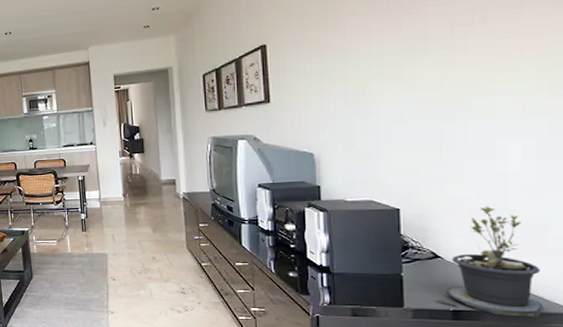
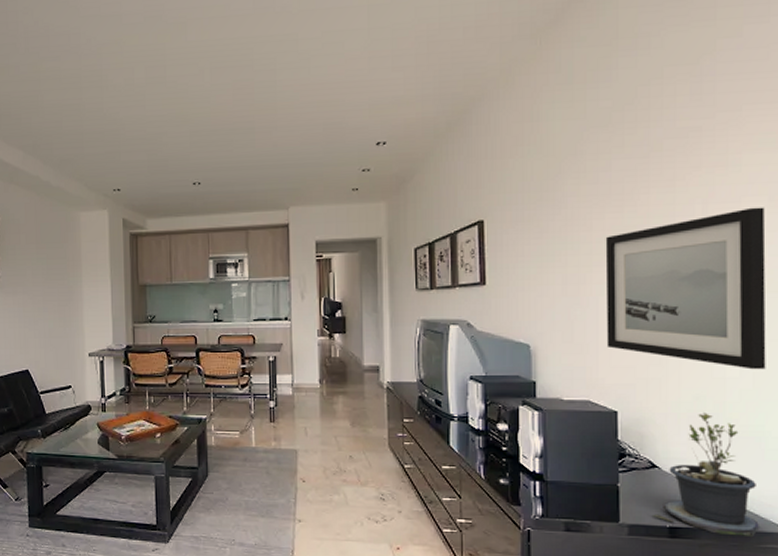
wall art: none [384,9,550,165] -> present [605,207,766,370]

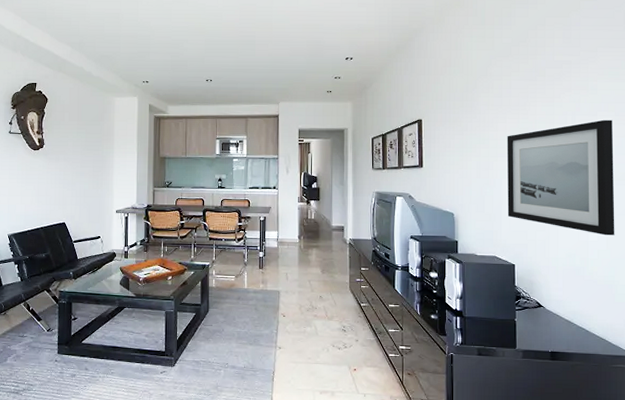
potted plant: present [651,413,759,538] -> none [538,266,612,360]

